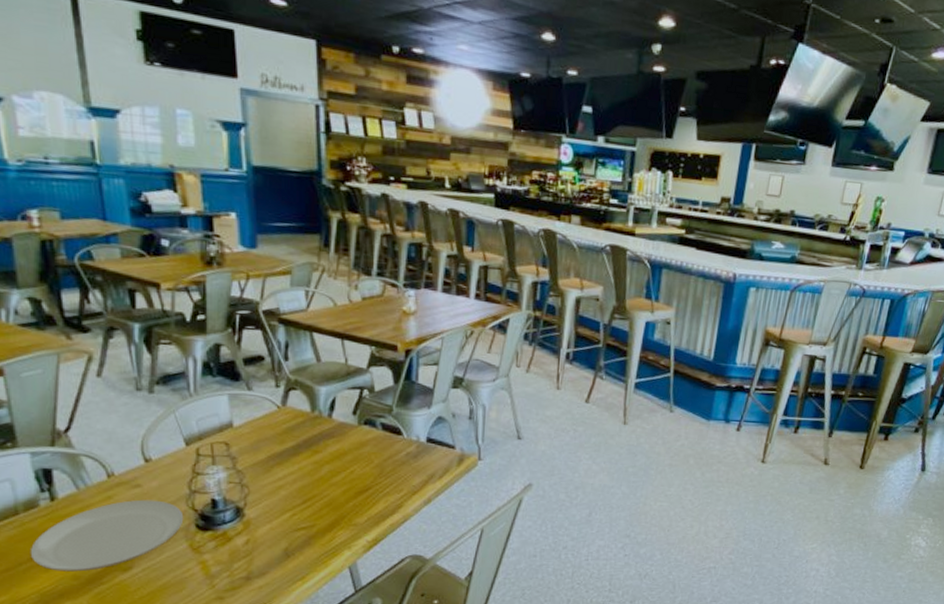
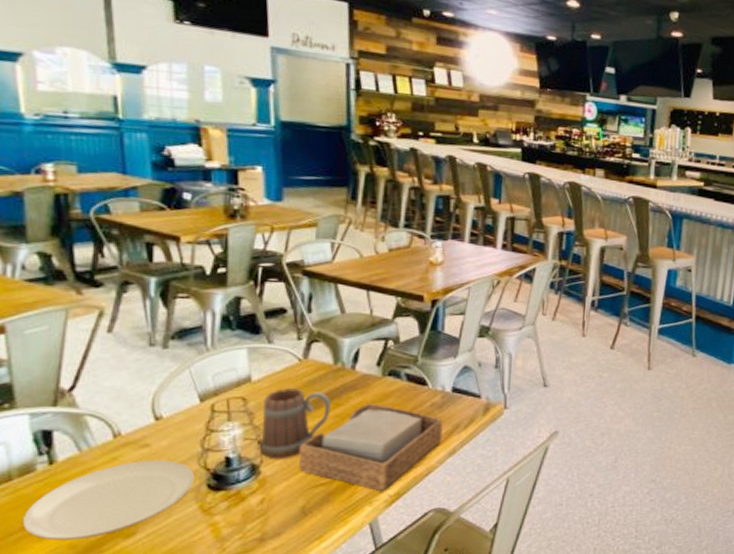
beer mug: none [244,433,310,503] -> present [260,387,331,459]
napkin holder: none [280,451,418,536] -> present [299,403,443,491]

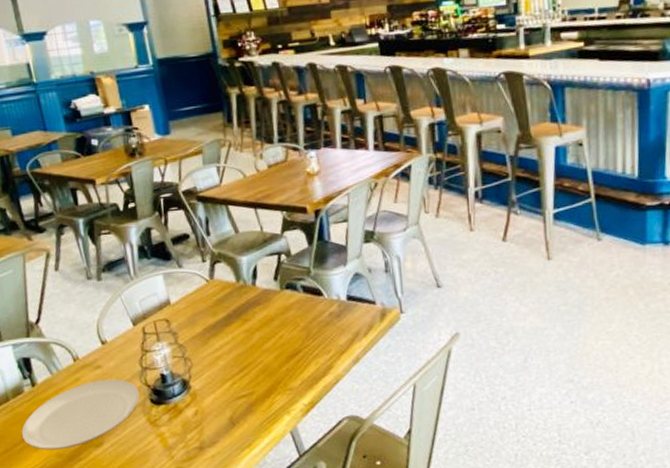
beer mug: present [260,387,331,459] -> none [182,307,241,375]
napkin holder: present [299,403,443,491] -> none [219,316,345,400]

